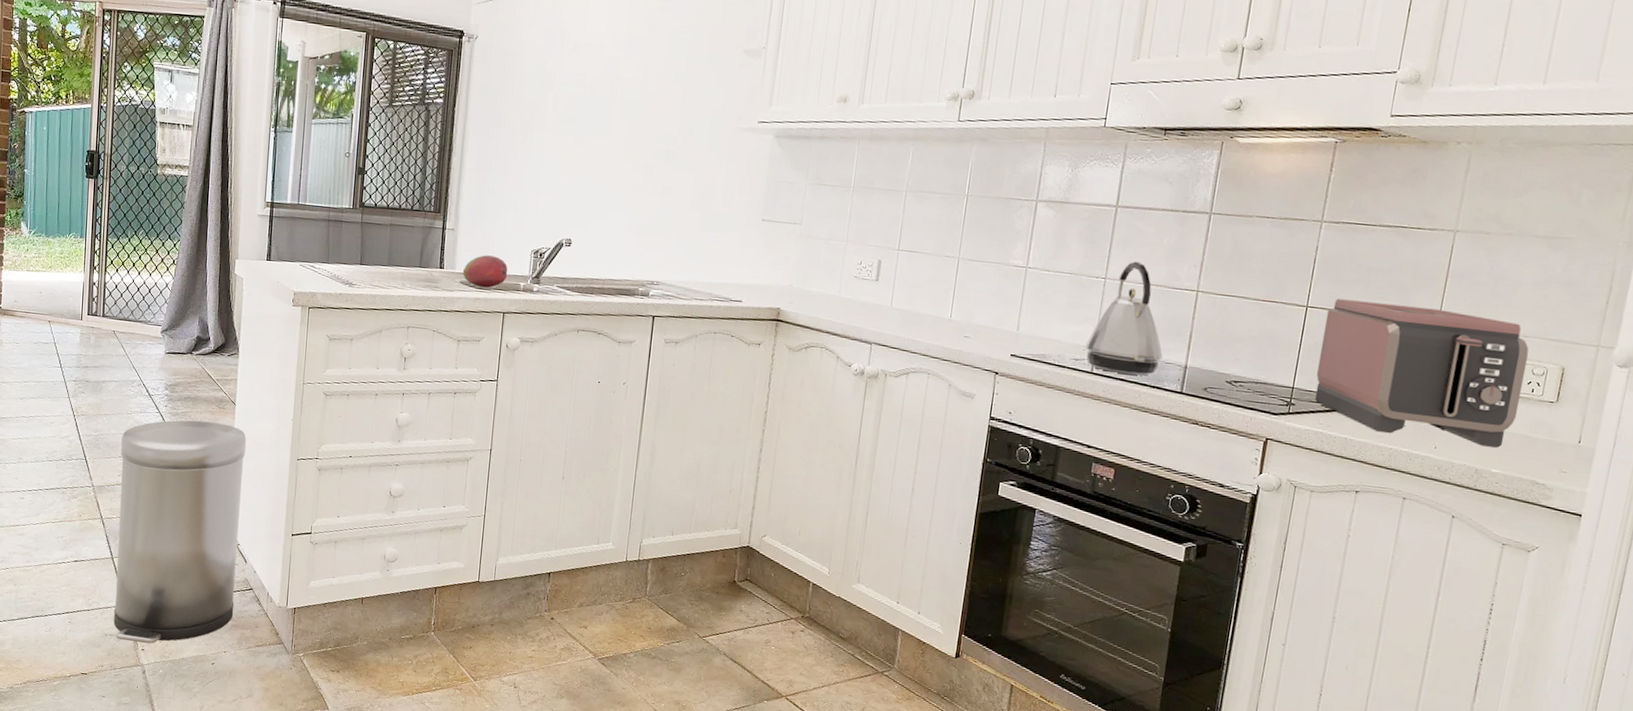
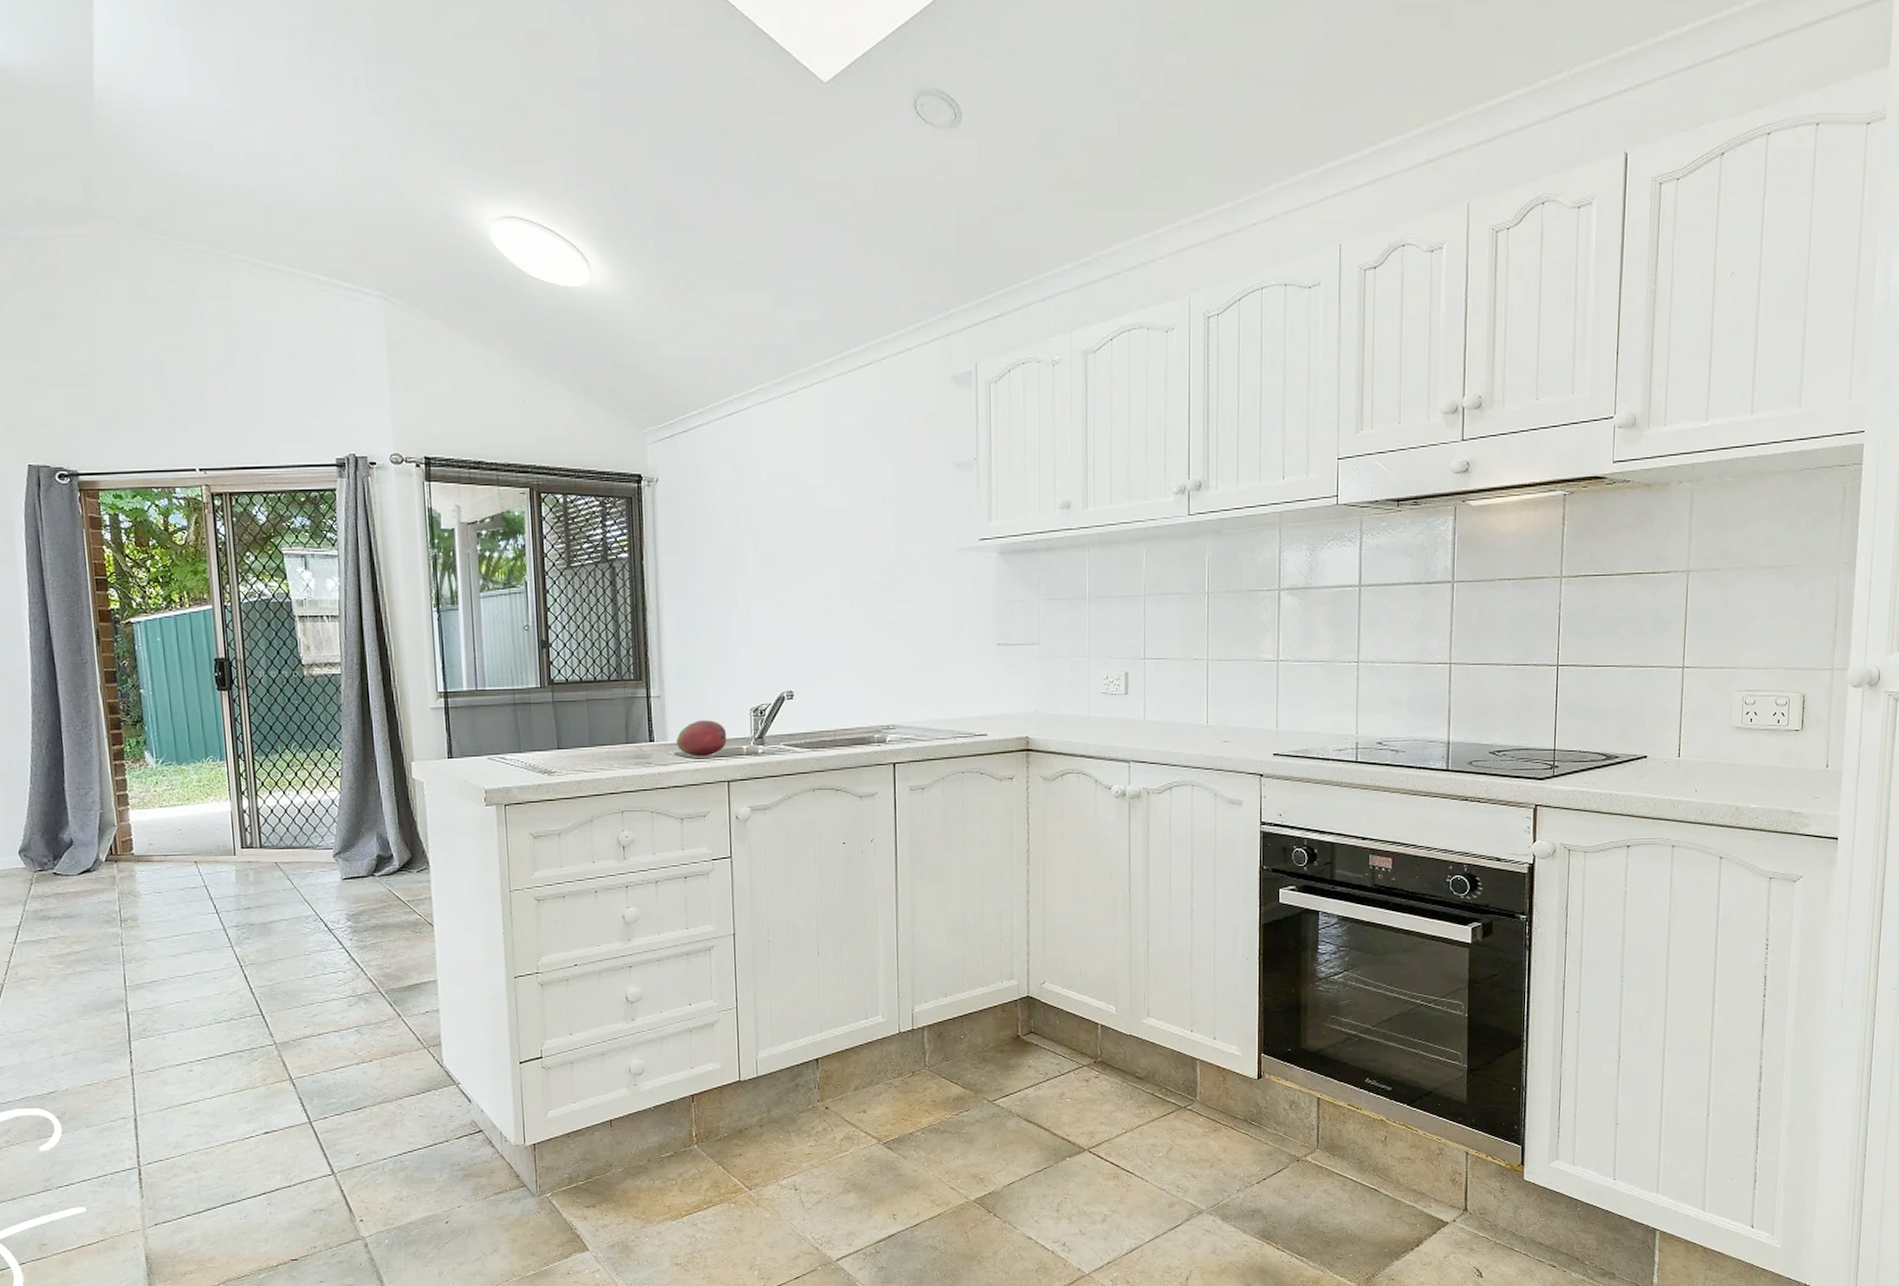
pedal bin: present [113,420,247,644] -> none [302,950,464,1214]
kettle: present [1084,261,1163,376] -> none [1346,640,1425,758]
toaster: present [1314,298,1529,449] -> none [1575,652,1771,784]

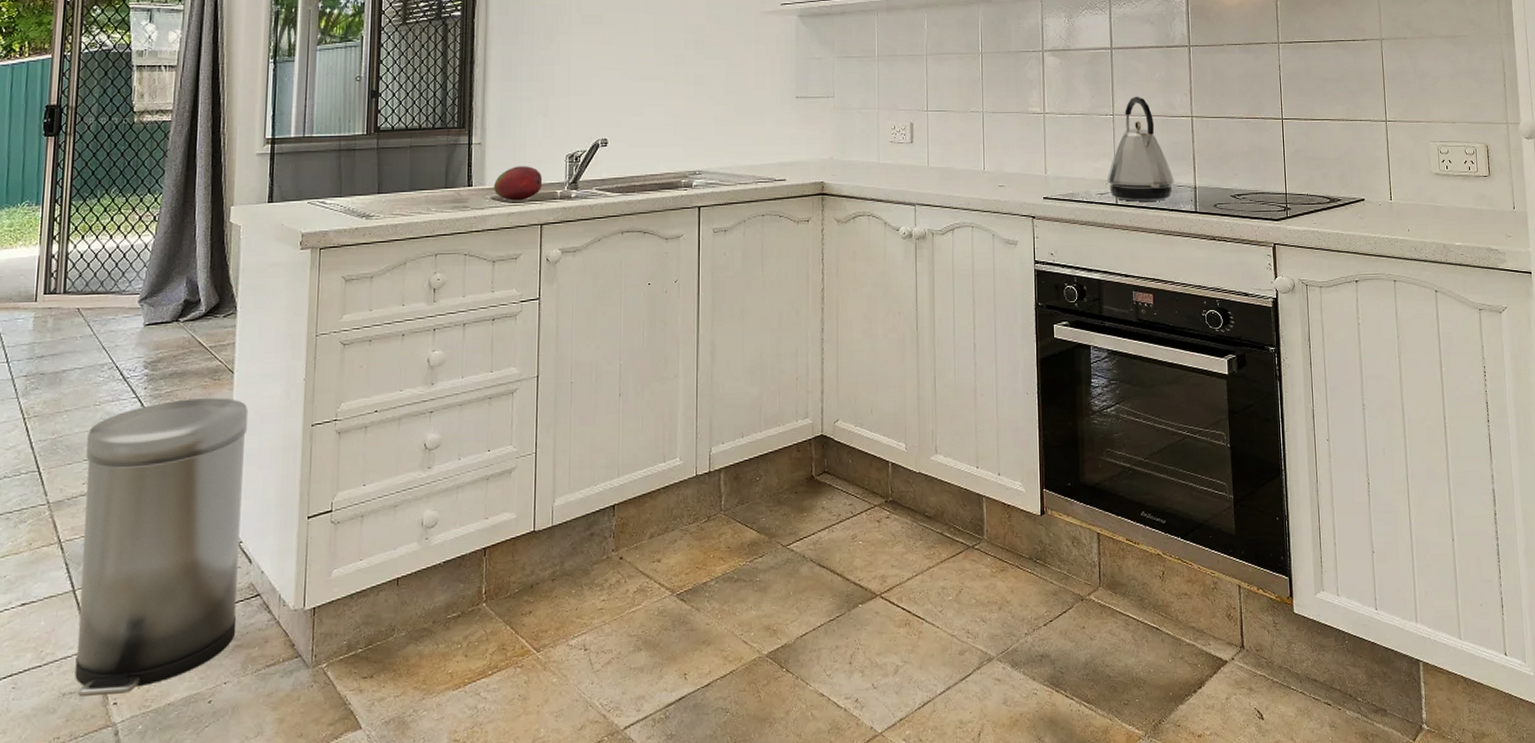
pedal bin: none [302,950,464,1214] -> present [75,398,249,698]
kettle: none [1346,640,1425,758] -> present [1106,96,1174,201]

